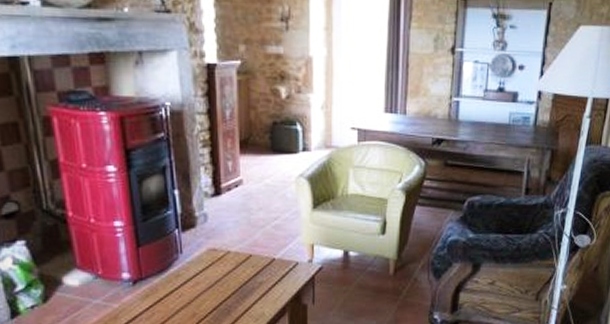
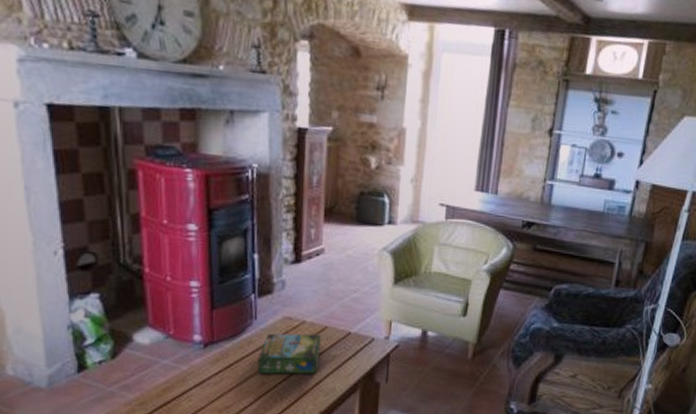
board game: none [187,262,247,305] -> present [257,333,321,375]

